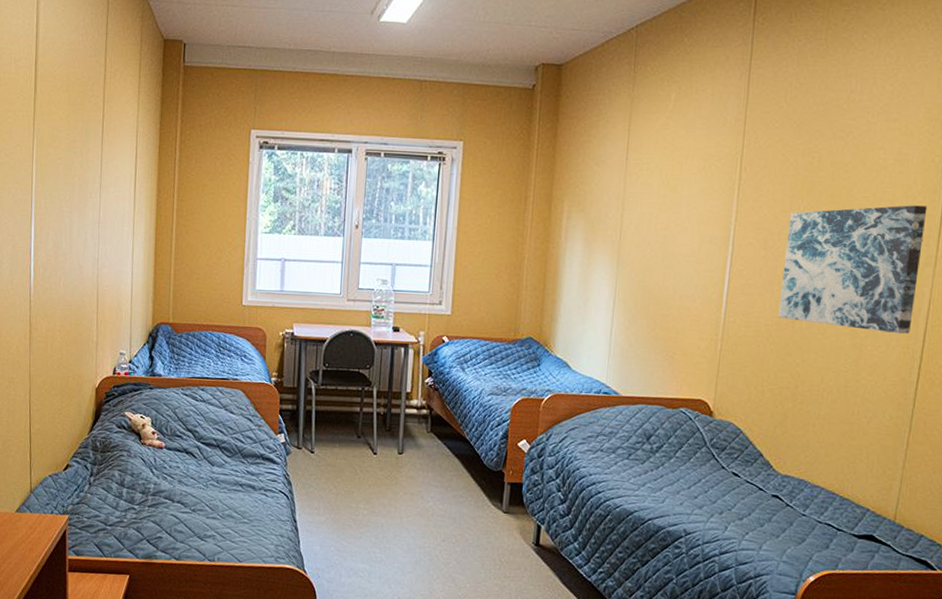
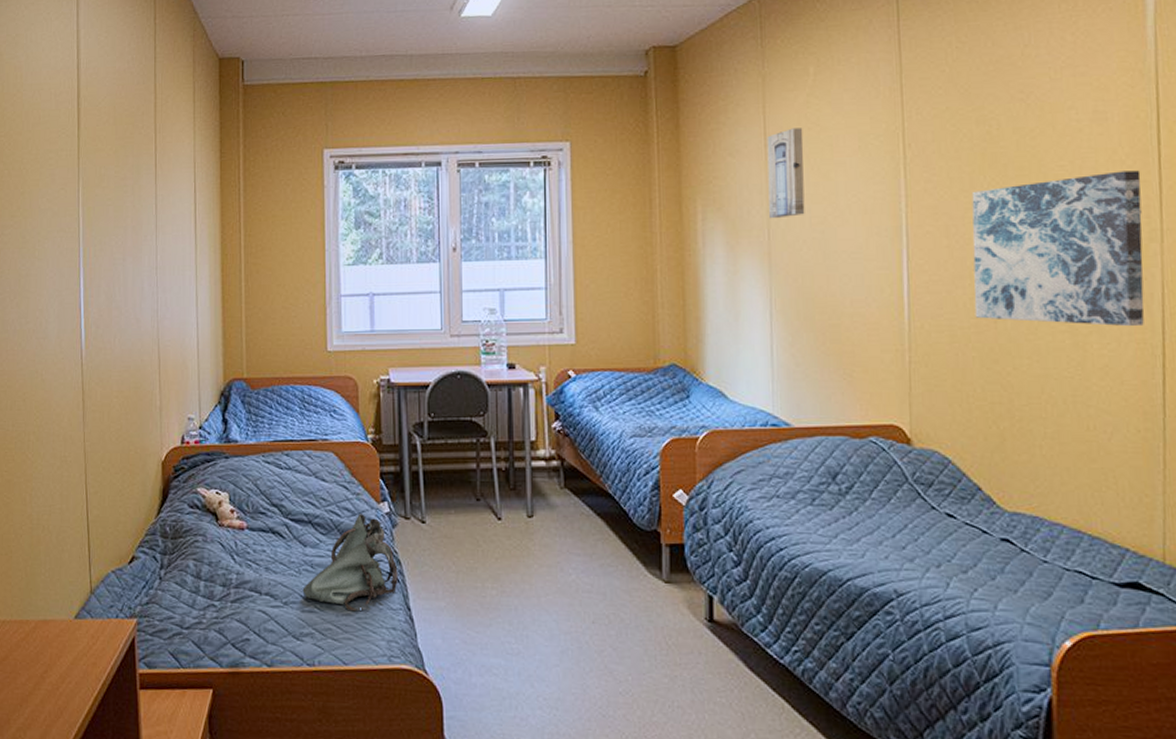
shoulder bag: none [208,442,289,520] -> present [302,514,398,612]
wall art: none [623,146,660,222] -> present [767,128,805,219]

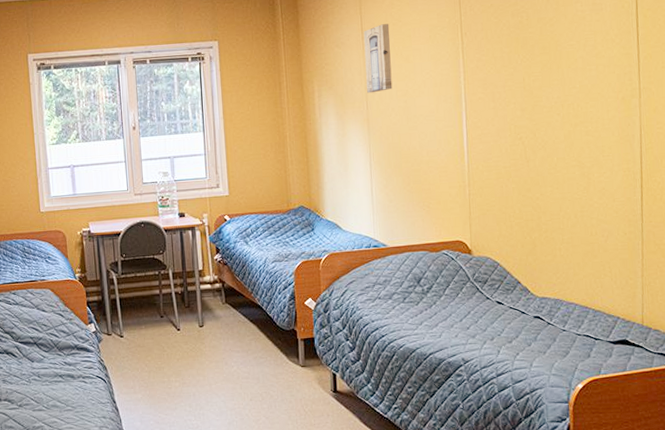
shoulder bag: present [302,514,398,612] -> none [32,334,105,407]
wall art: present [971,170,1144,327] -> none [510,46,628,160]

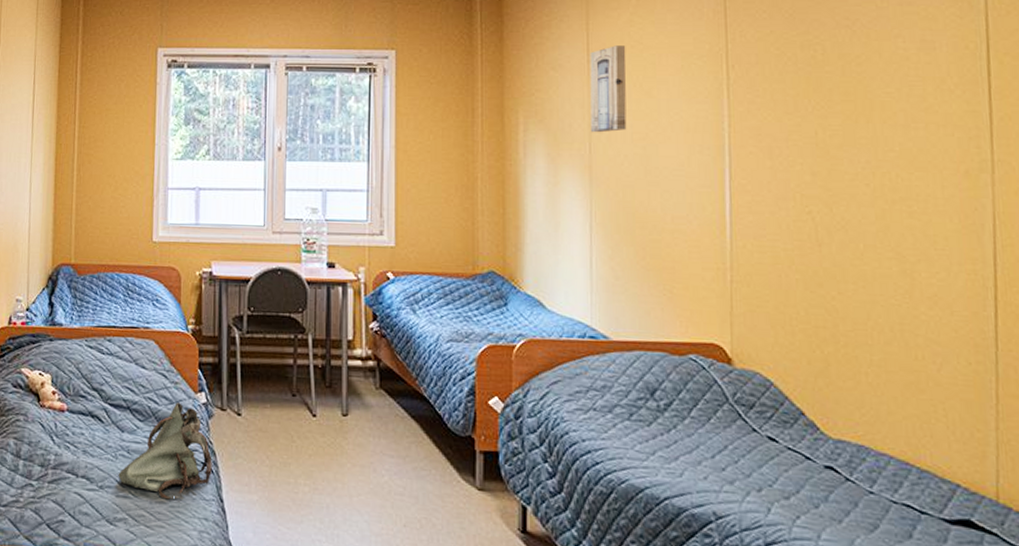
shoulder bag: none [32,334,105,407] -> present [118,402,212,500]

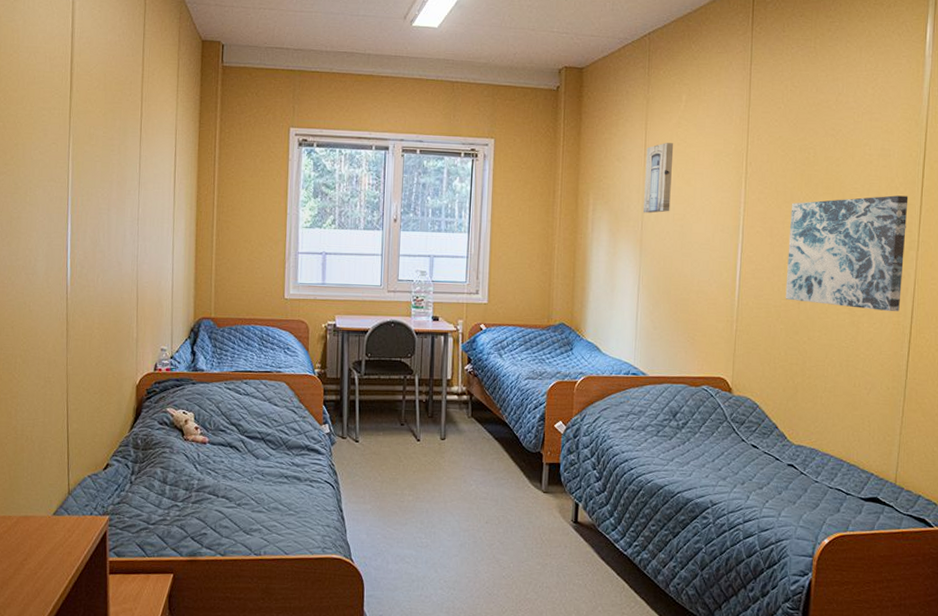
shoulder bag: present [118,402,212,500] -> none [253,433,334,512]
wall art: none [796,100,975,257] -> present [785,195,909,312]

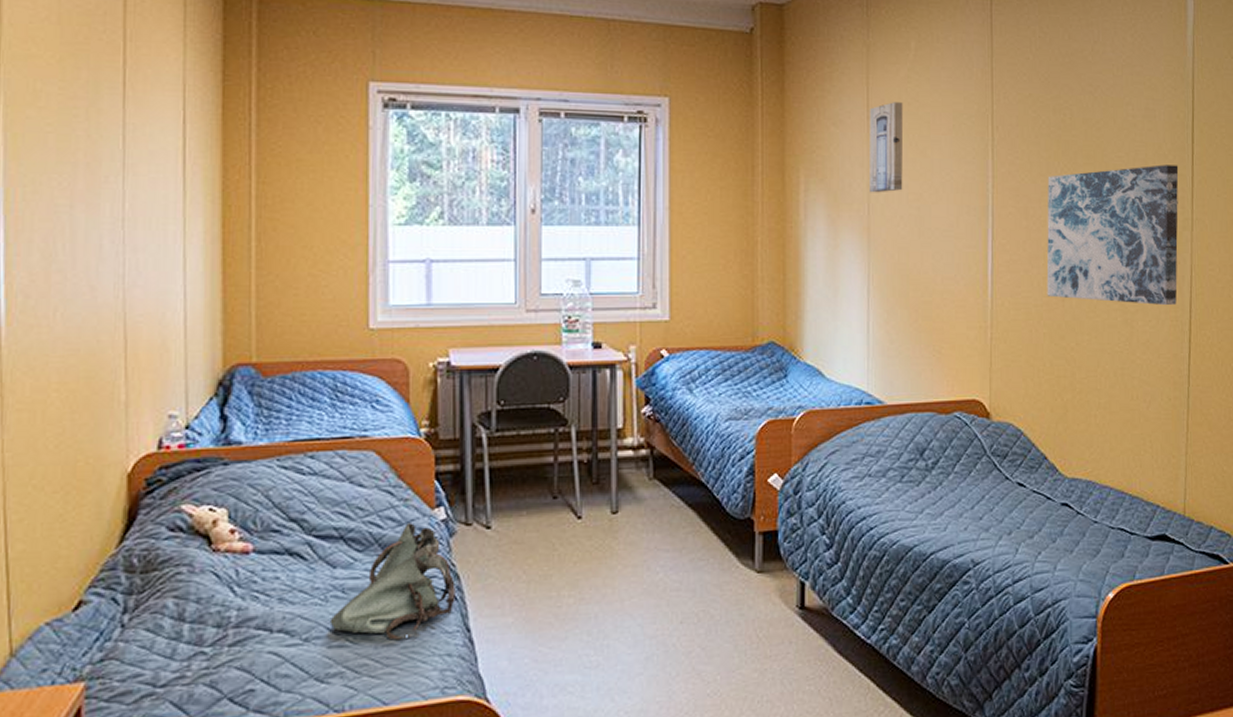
shoulder bag: none [253,433,334,512] -> present [329,523,456,641]

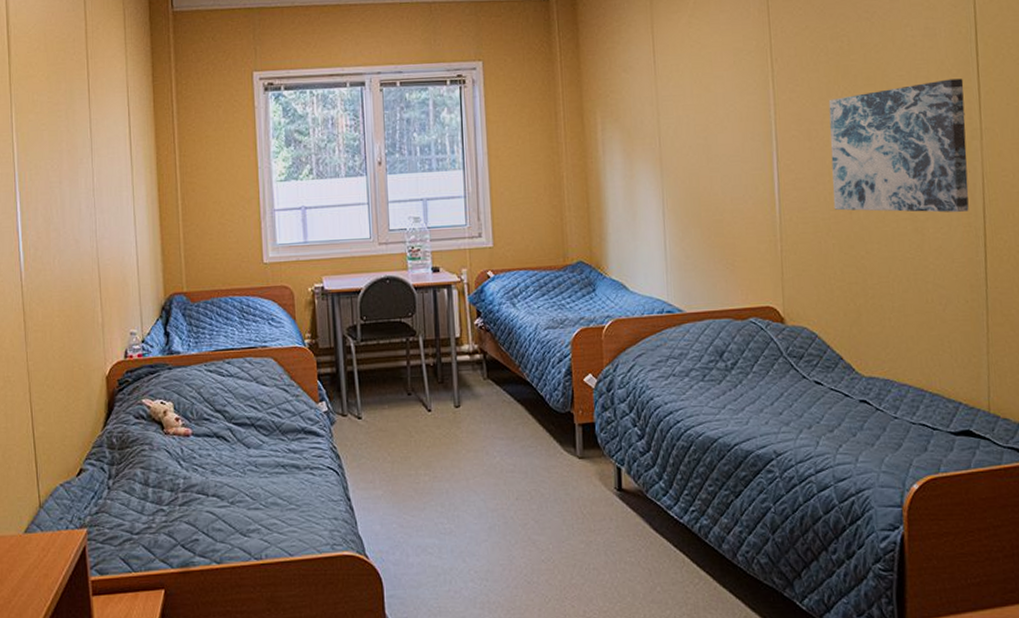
shoulder bag: present [329,523,456,641] -> none [247,414,338,506]
wall art: present [869,102,904,193] -> none [655,46,690,128]

